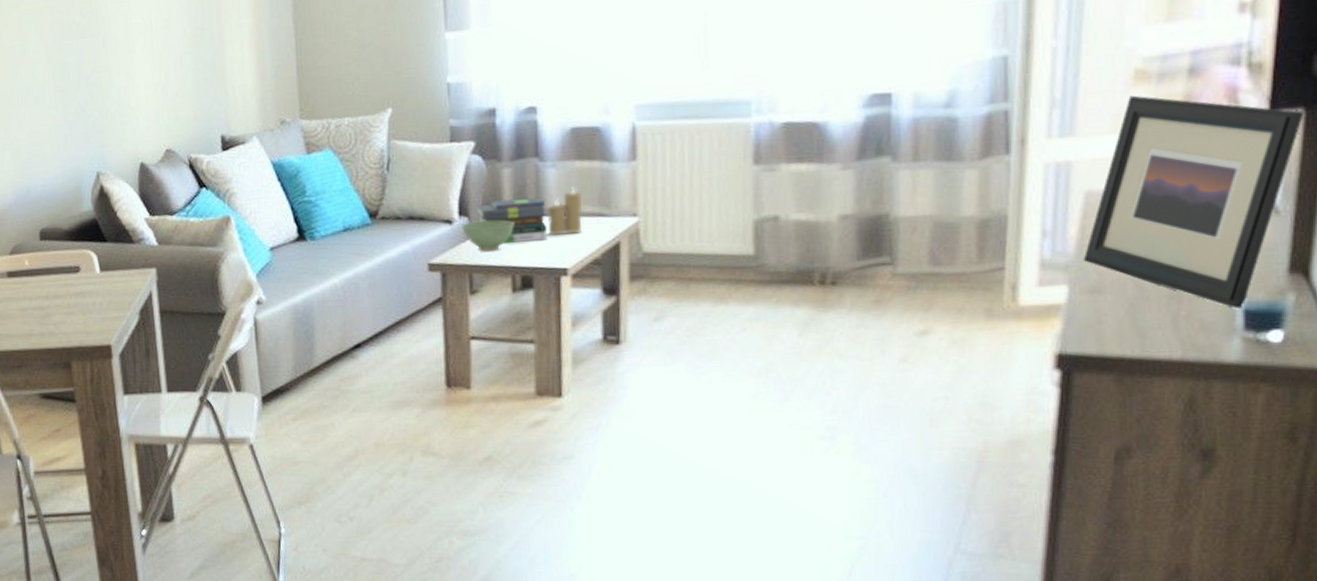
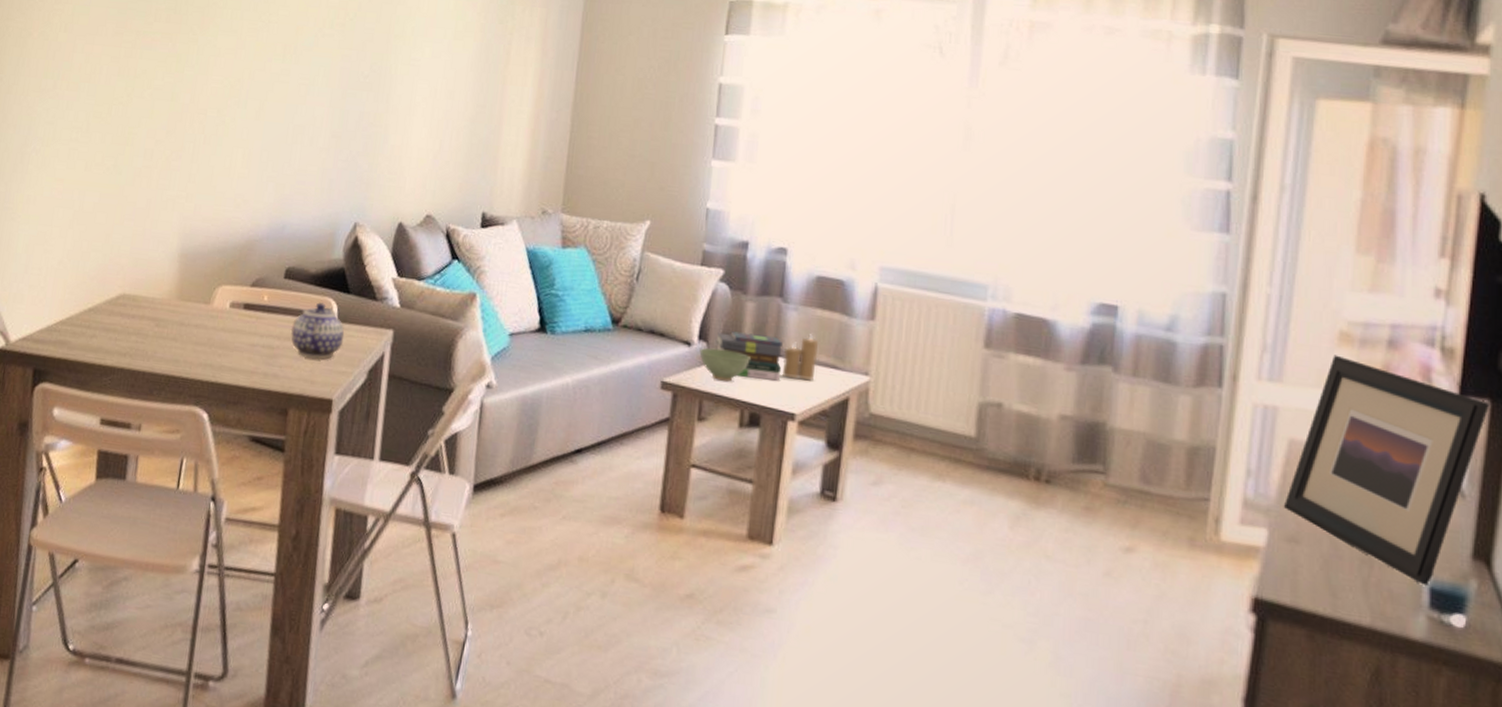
teapot: none [57,256,110,311] -> present [290,302,345,359]

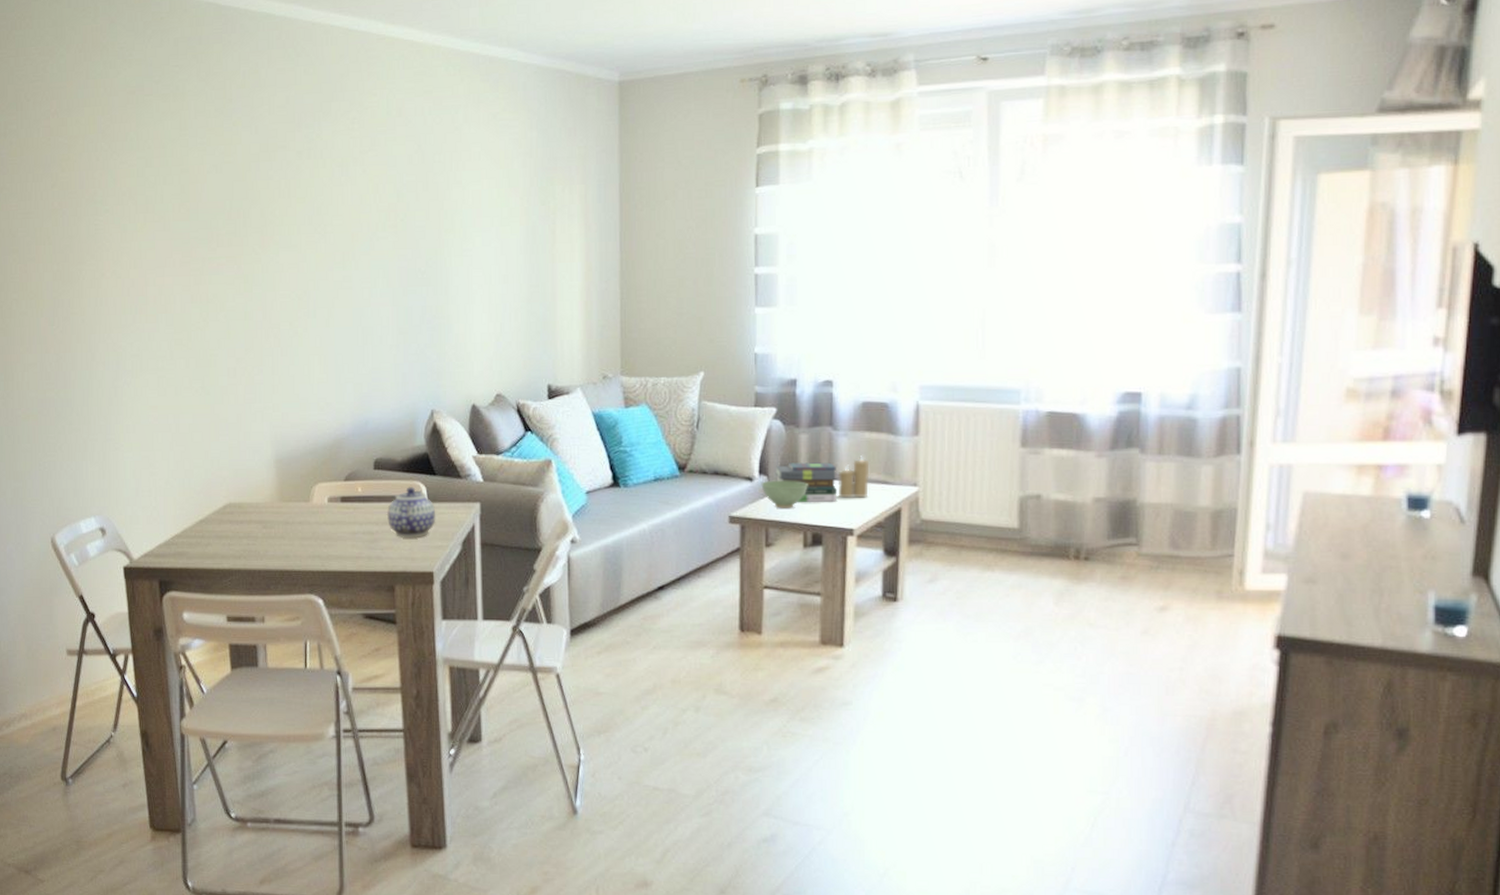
picture frame: present [1284,355,1491,586] -> none [1301,410,1487,605]

